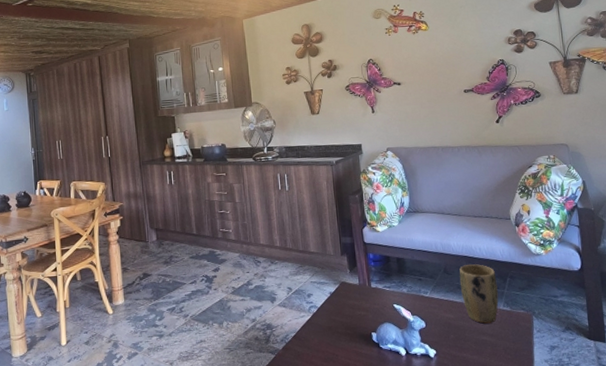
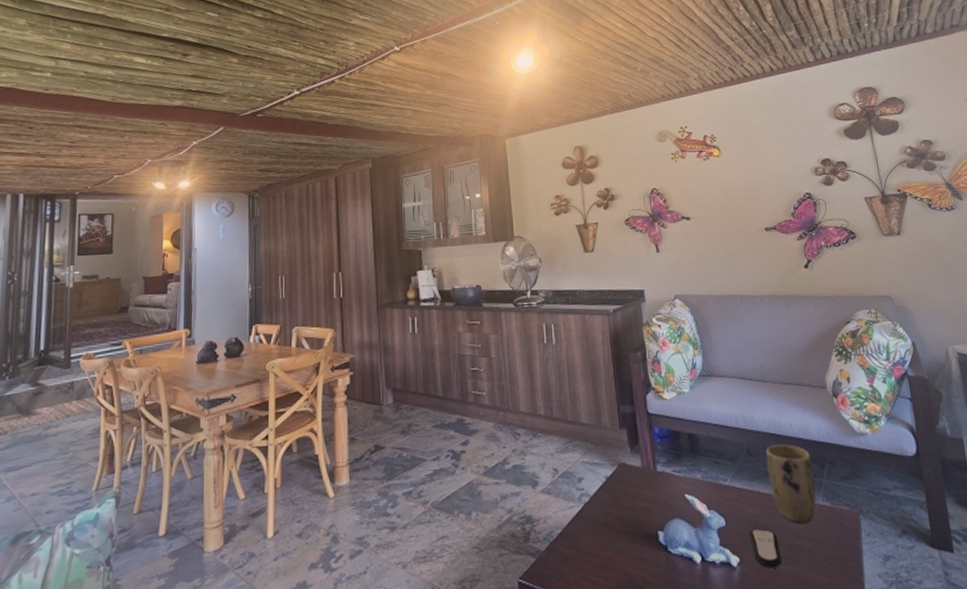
remote control: none [444,328,470,358] -> present [749,528,782,568]

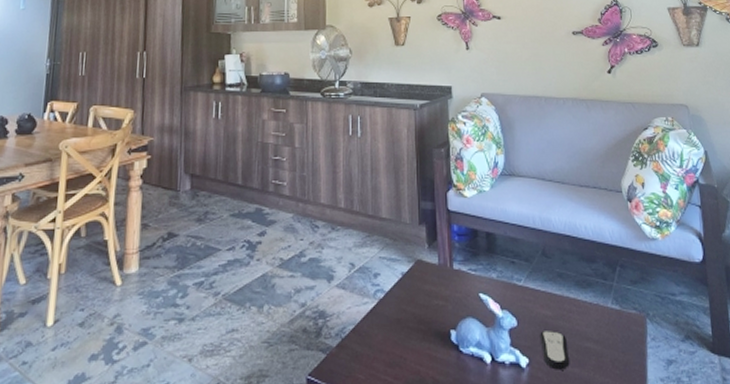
plant pot: present [765,444,817,523] -> none [560,247,606,325]

